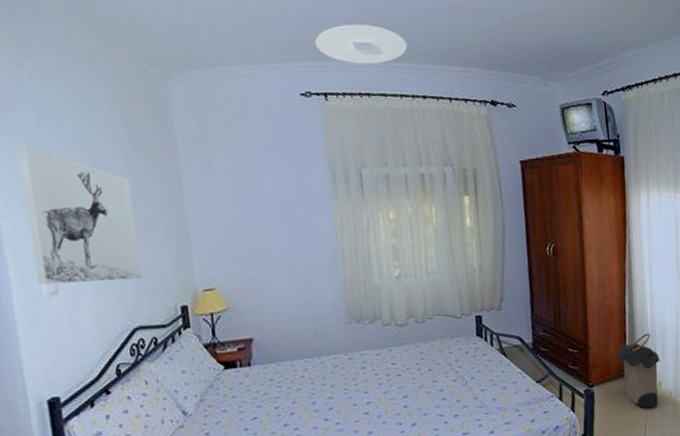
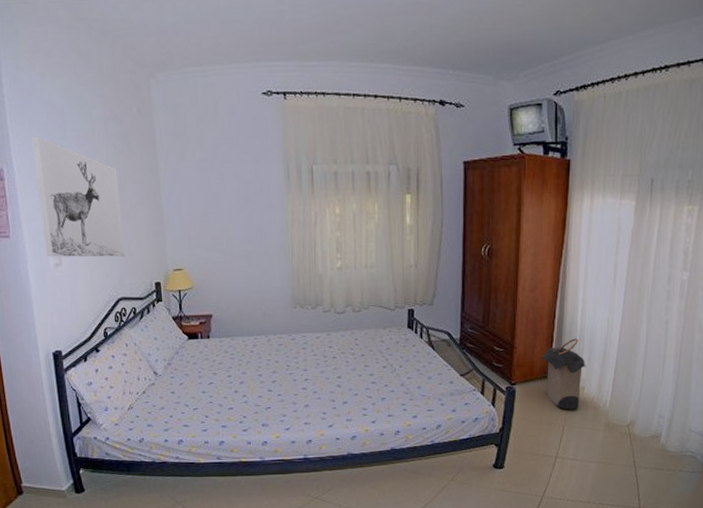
ceiling light: present [315,25,408,64] -> none [278,24,363,64]

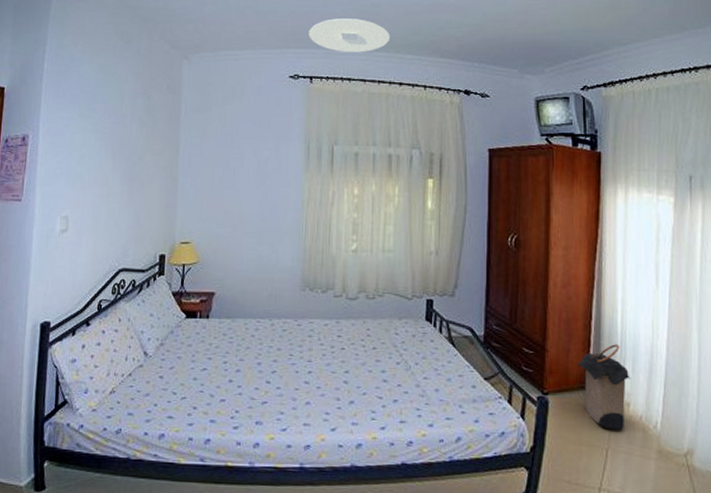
wall art: present [32,136,126,258] -> none [53,106,139,226]
ceiling light: none [278,24,363,64] -> present [309,18,391,53]

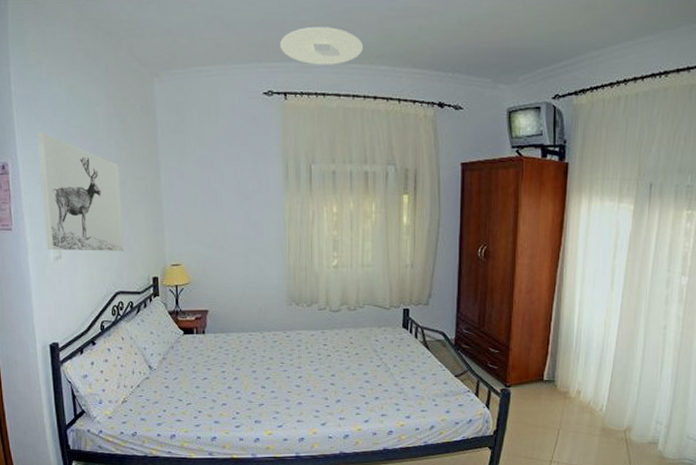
wall art: none [53,106,139,226] -> present [37,131,125,251]
laundry hamper: present [577,344,630,430] -> none [537,341,583,413]

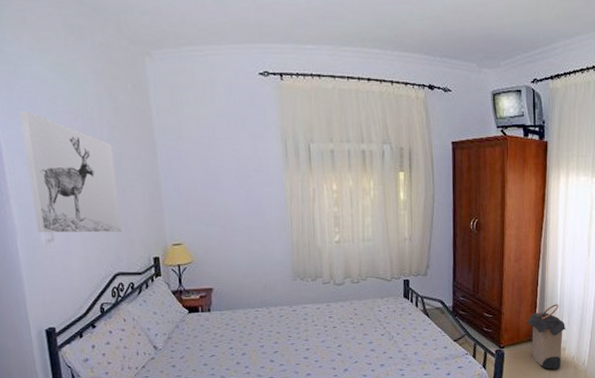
ceiling light: present [280,27,364,65] -> none [274,10,356,47]
laundry hamper: none [537,341,583,413] -> present [526,304,566,369]

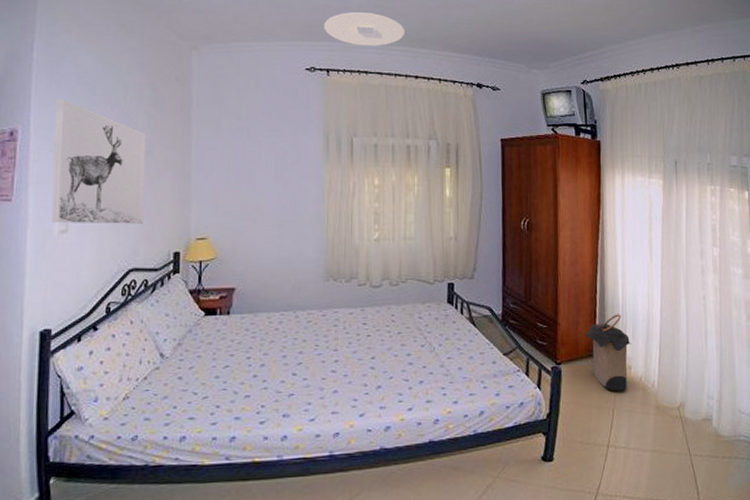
ceiling light: none [274,10,356,47] -> present [324,12,405,46]

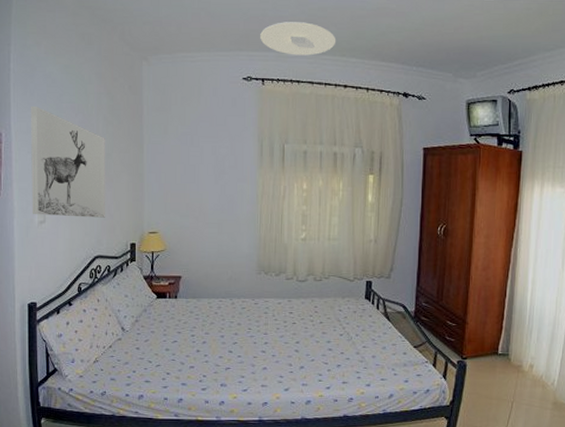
laundry hamper: present [585,314,631,391] -> none [492,317,535,387]

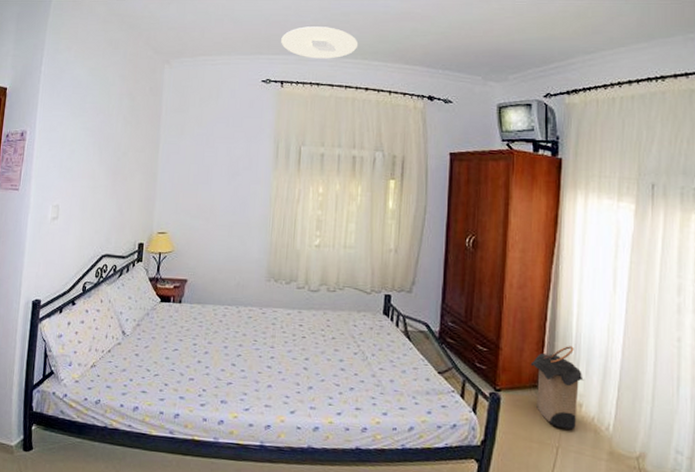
wall art: present [31,105,106,218] -> none [46,105,123,216]
laundry hamper: none [492,317,535,387] -> present [530,346,584,430]

